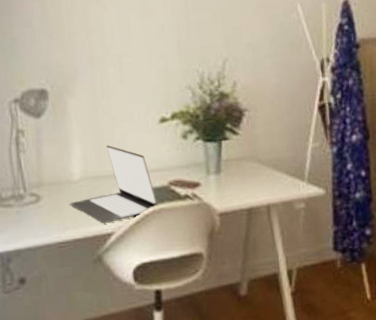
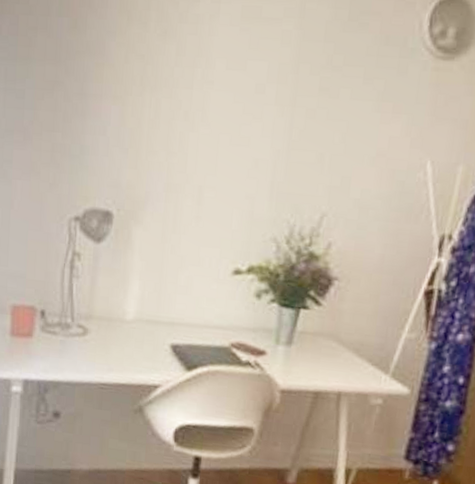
laptop: present [69,144,159,223] -> none [118,287,215,374]

